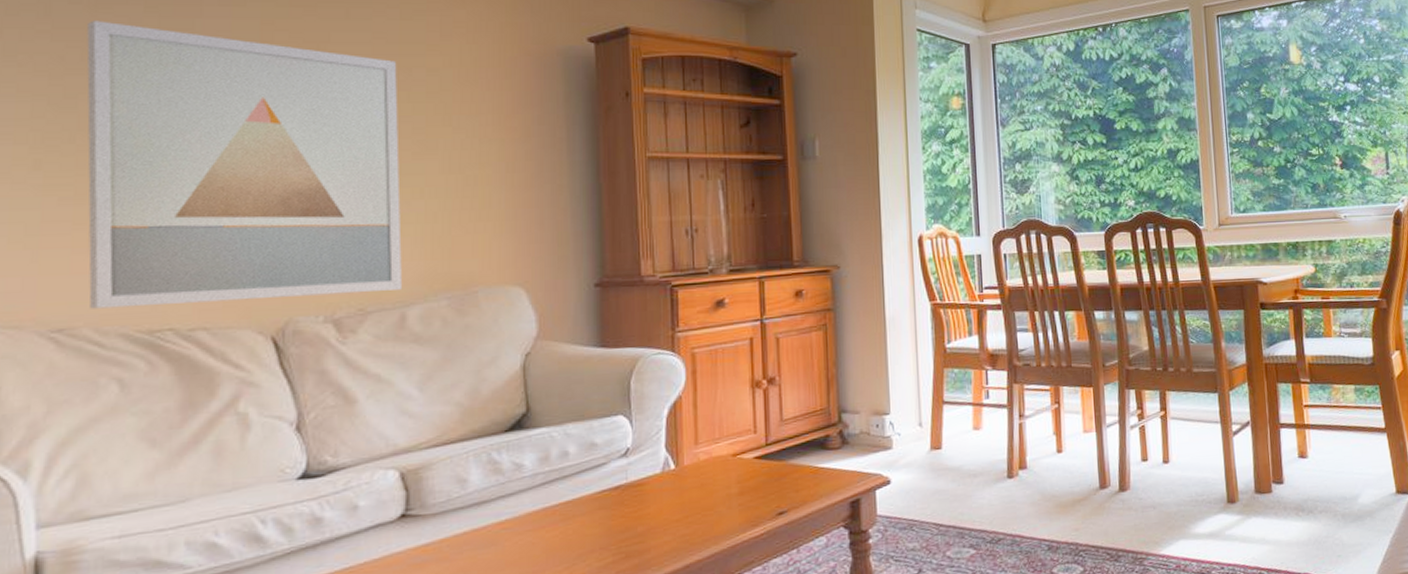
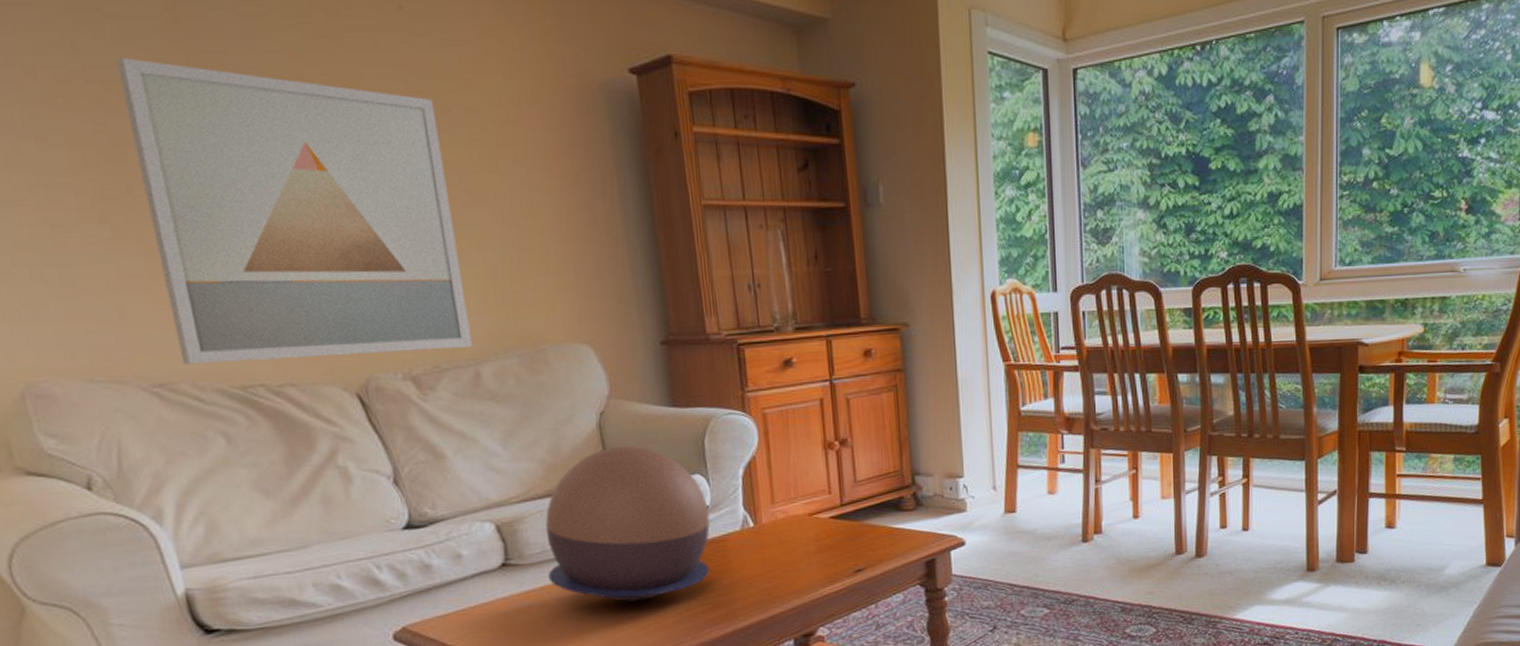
decorative bowl: none [450,386,629,554] -> present [545,445,710,602]

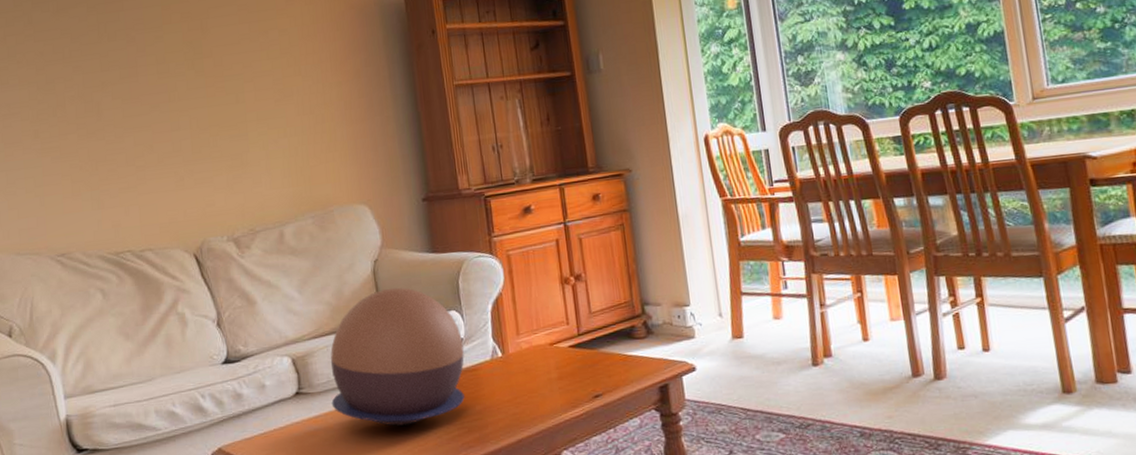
wall art: present [117,58,473,365] -> none [54,22,279,238]

